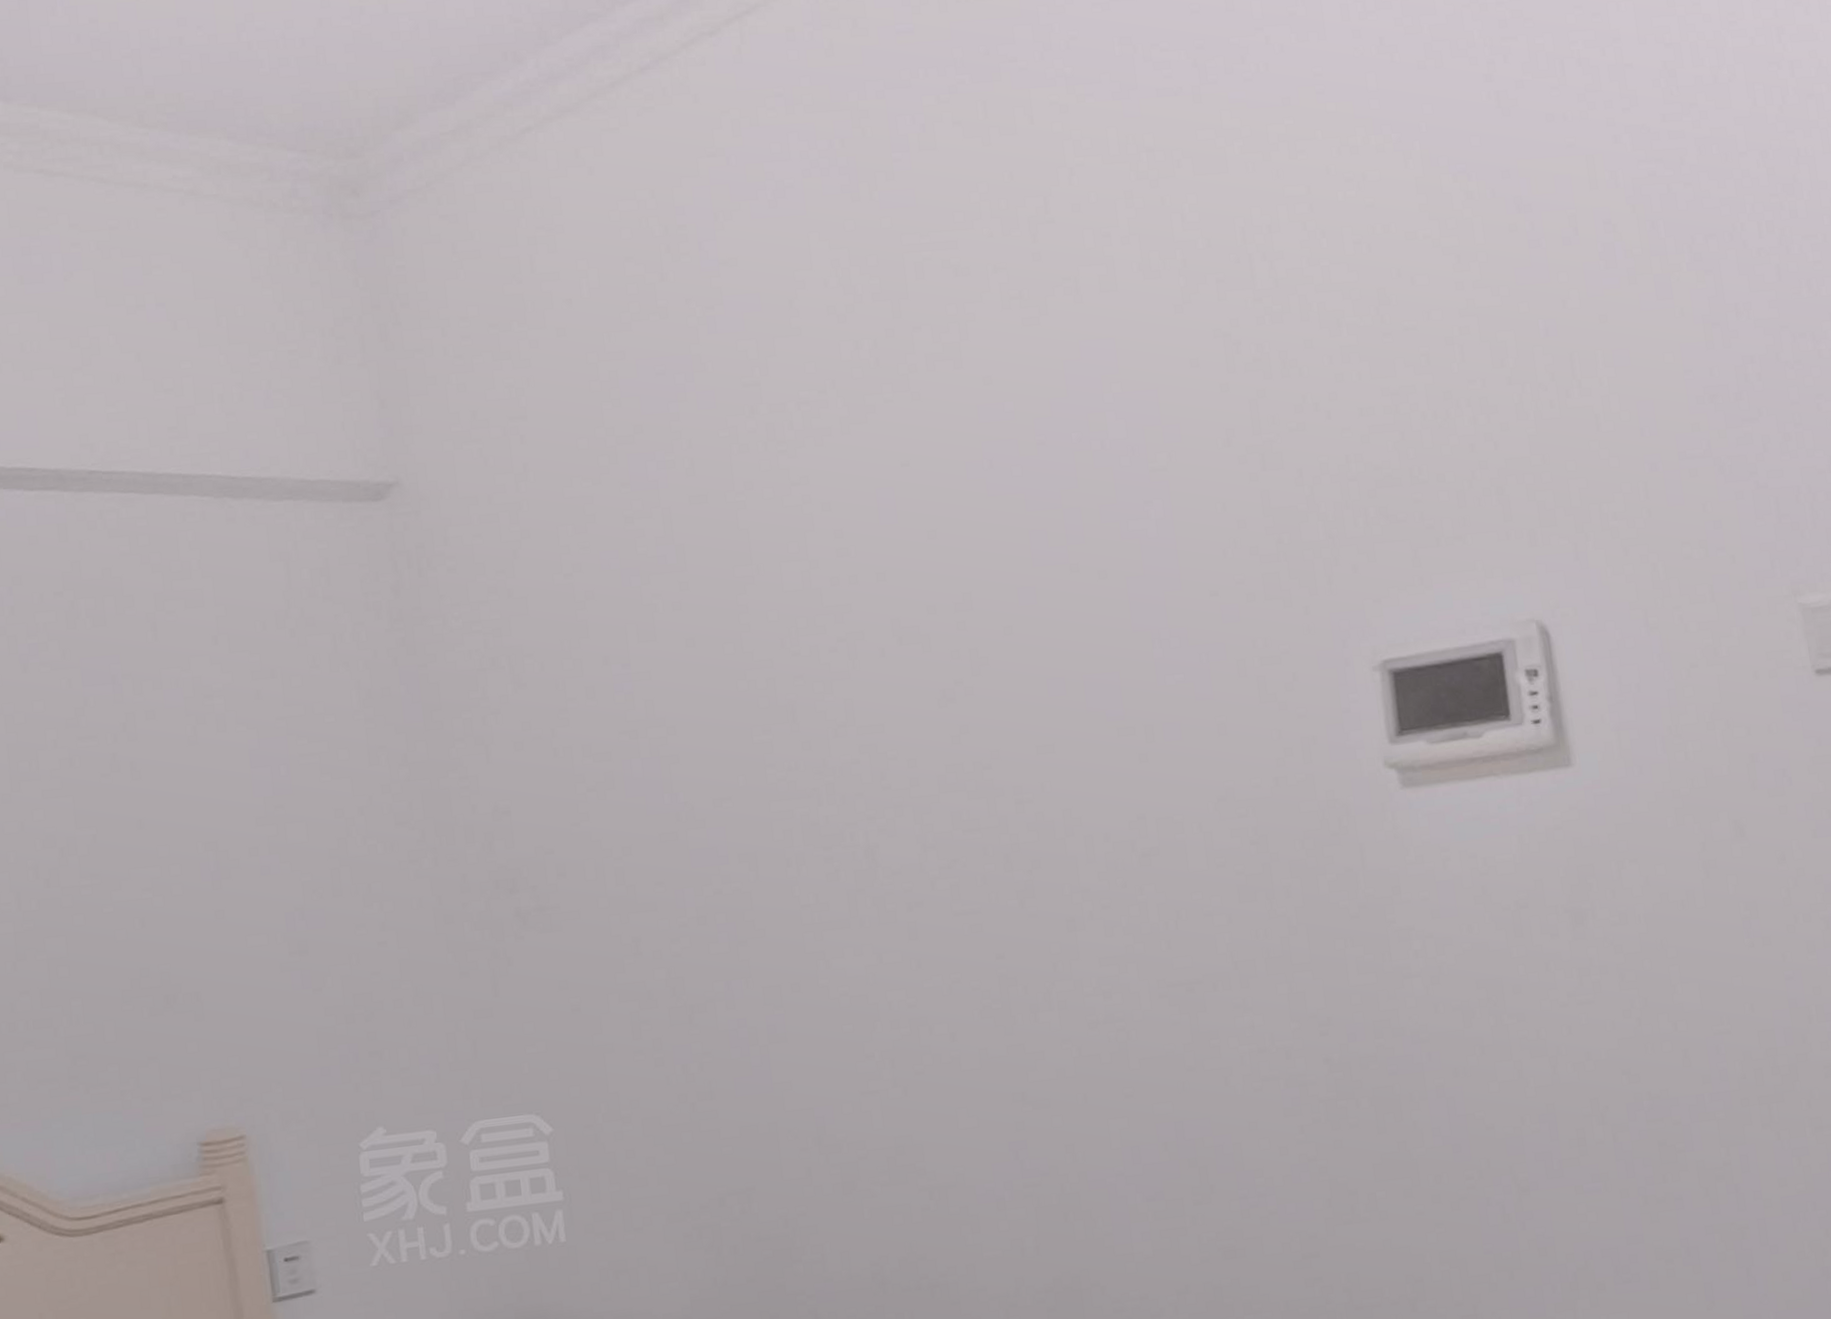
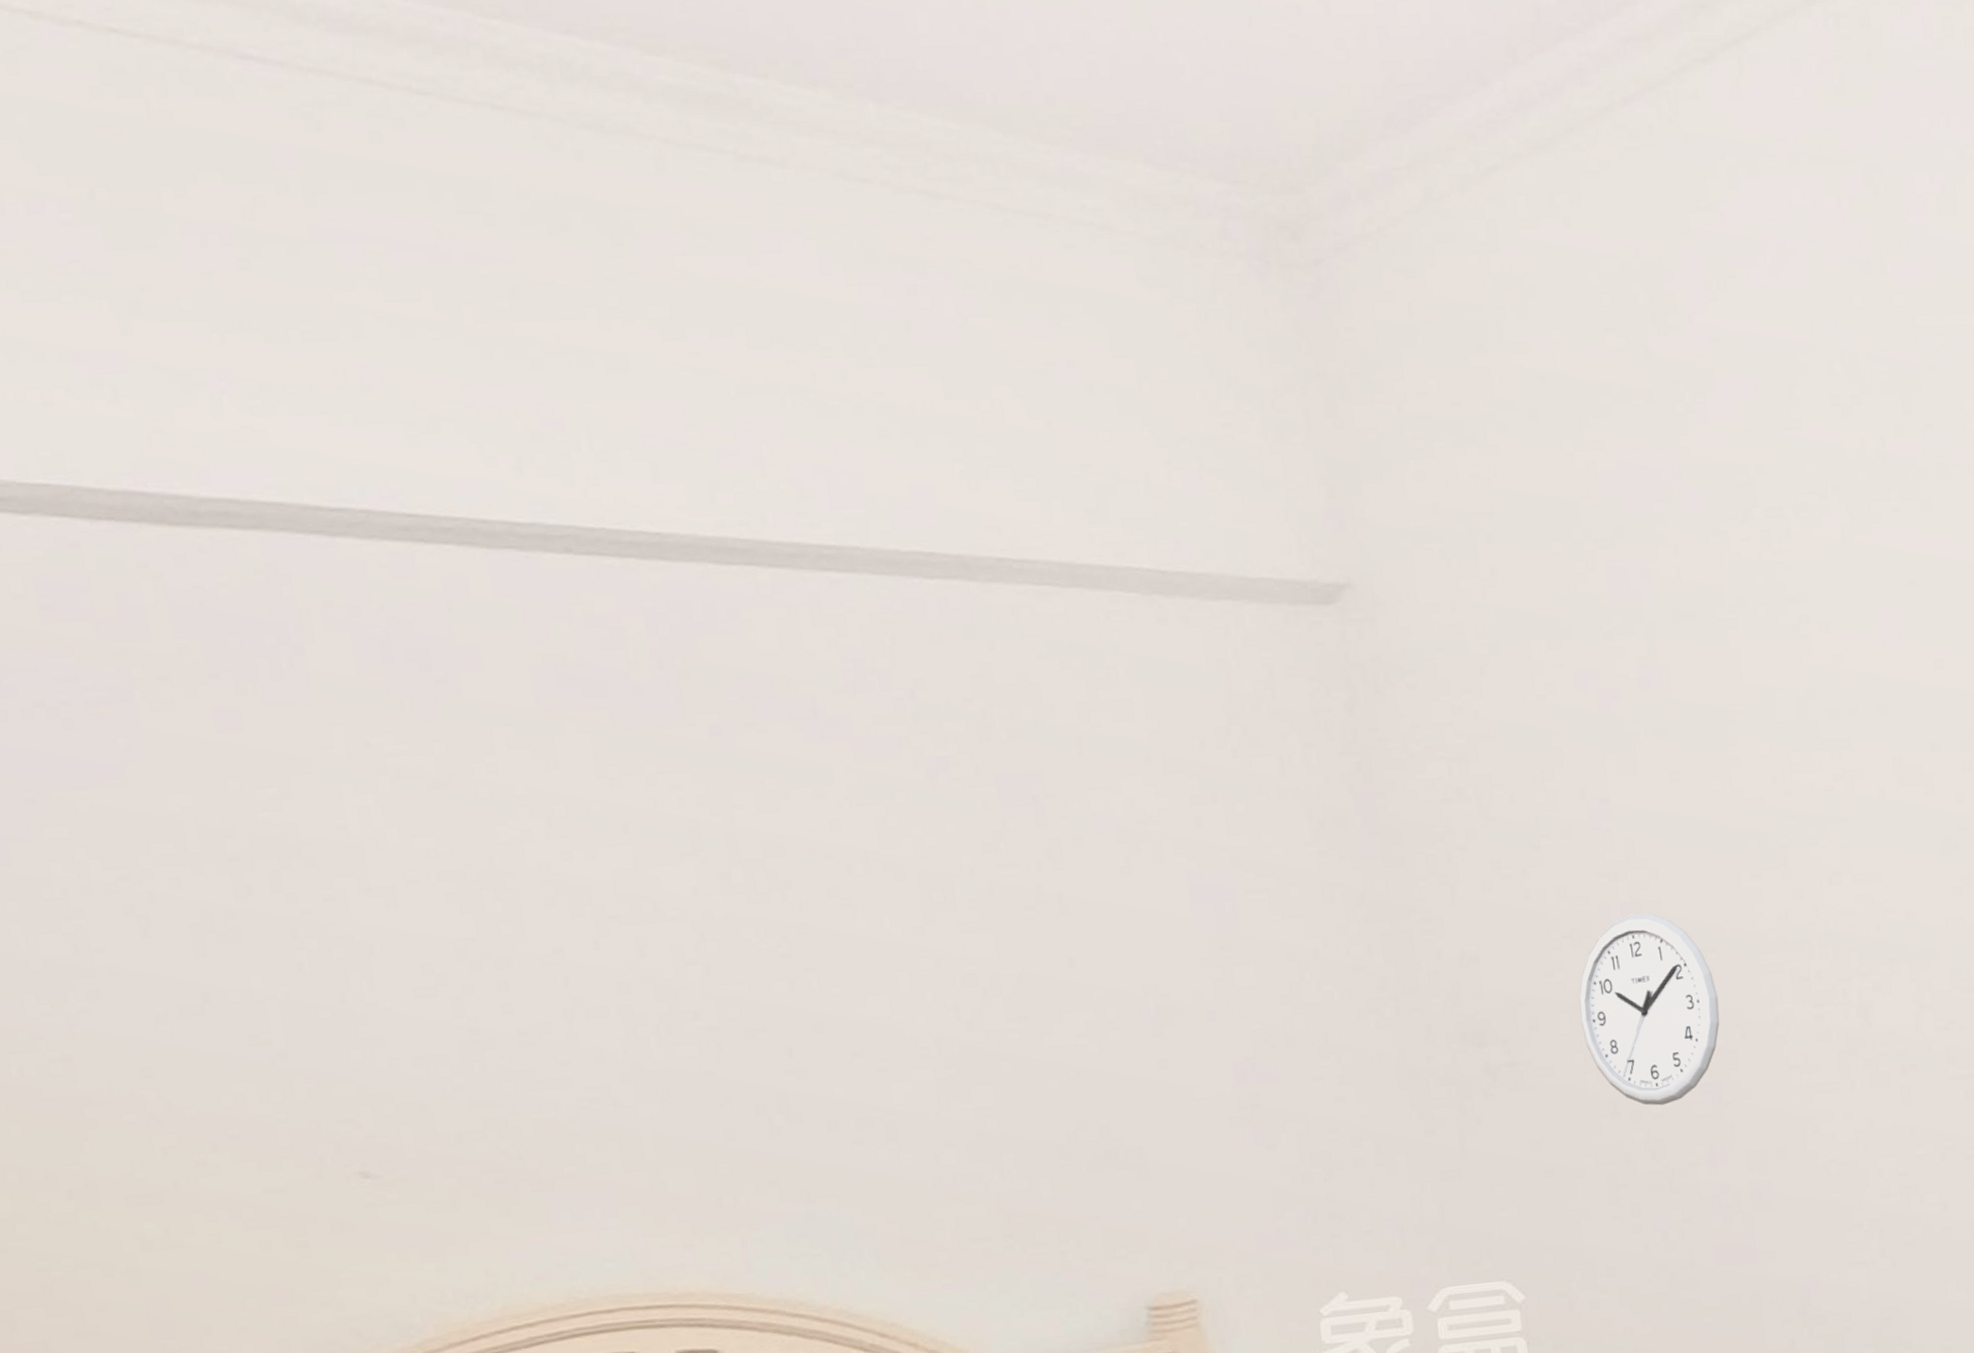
wall clock: none [603,767,735,945] -> present [1579,913,1720,1106]

